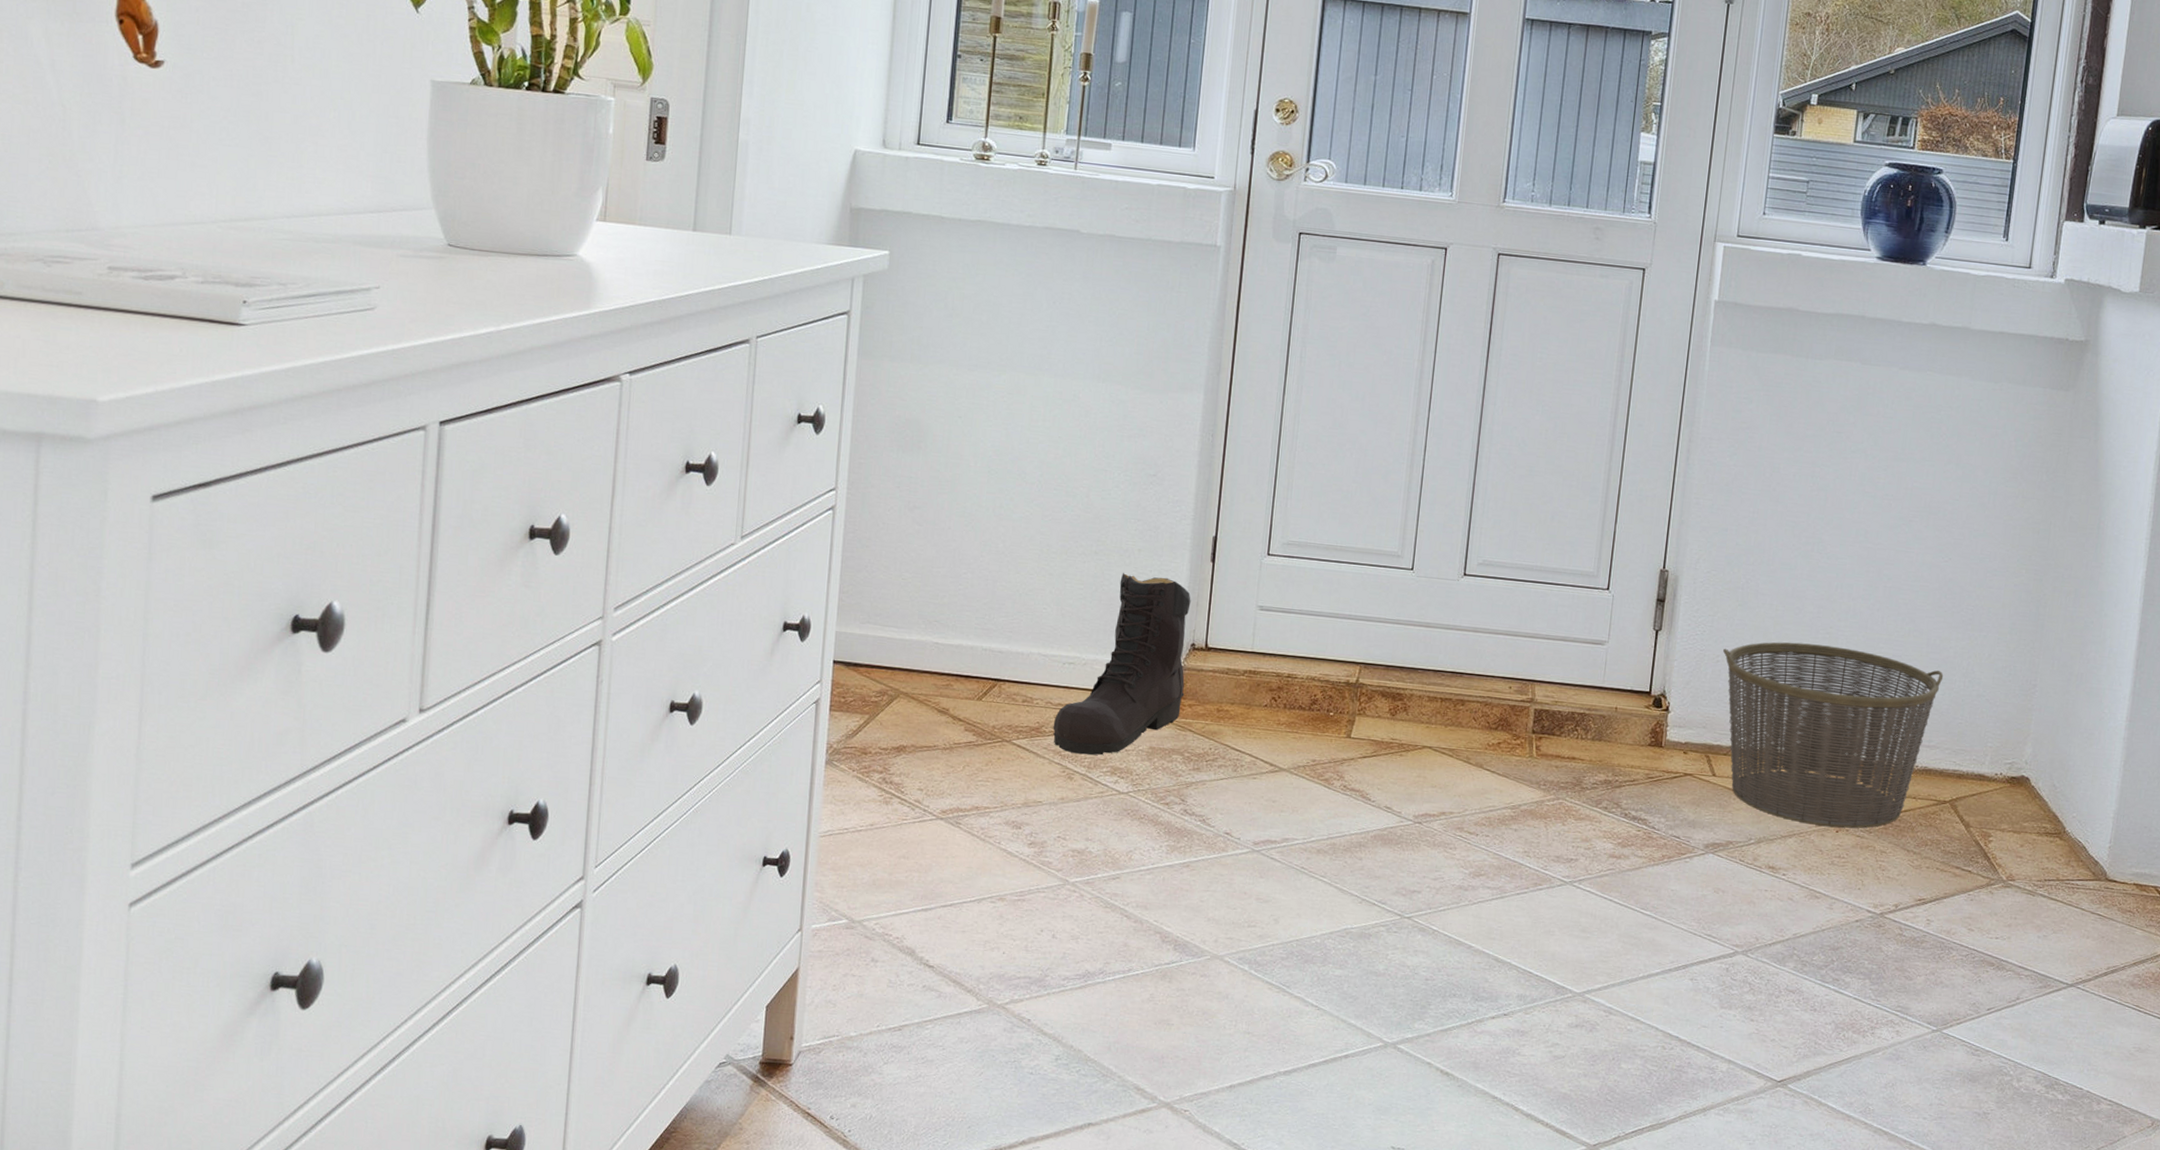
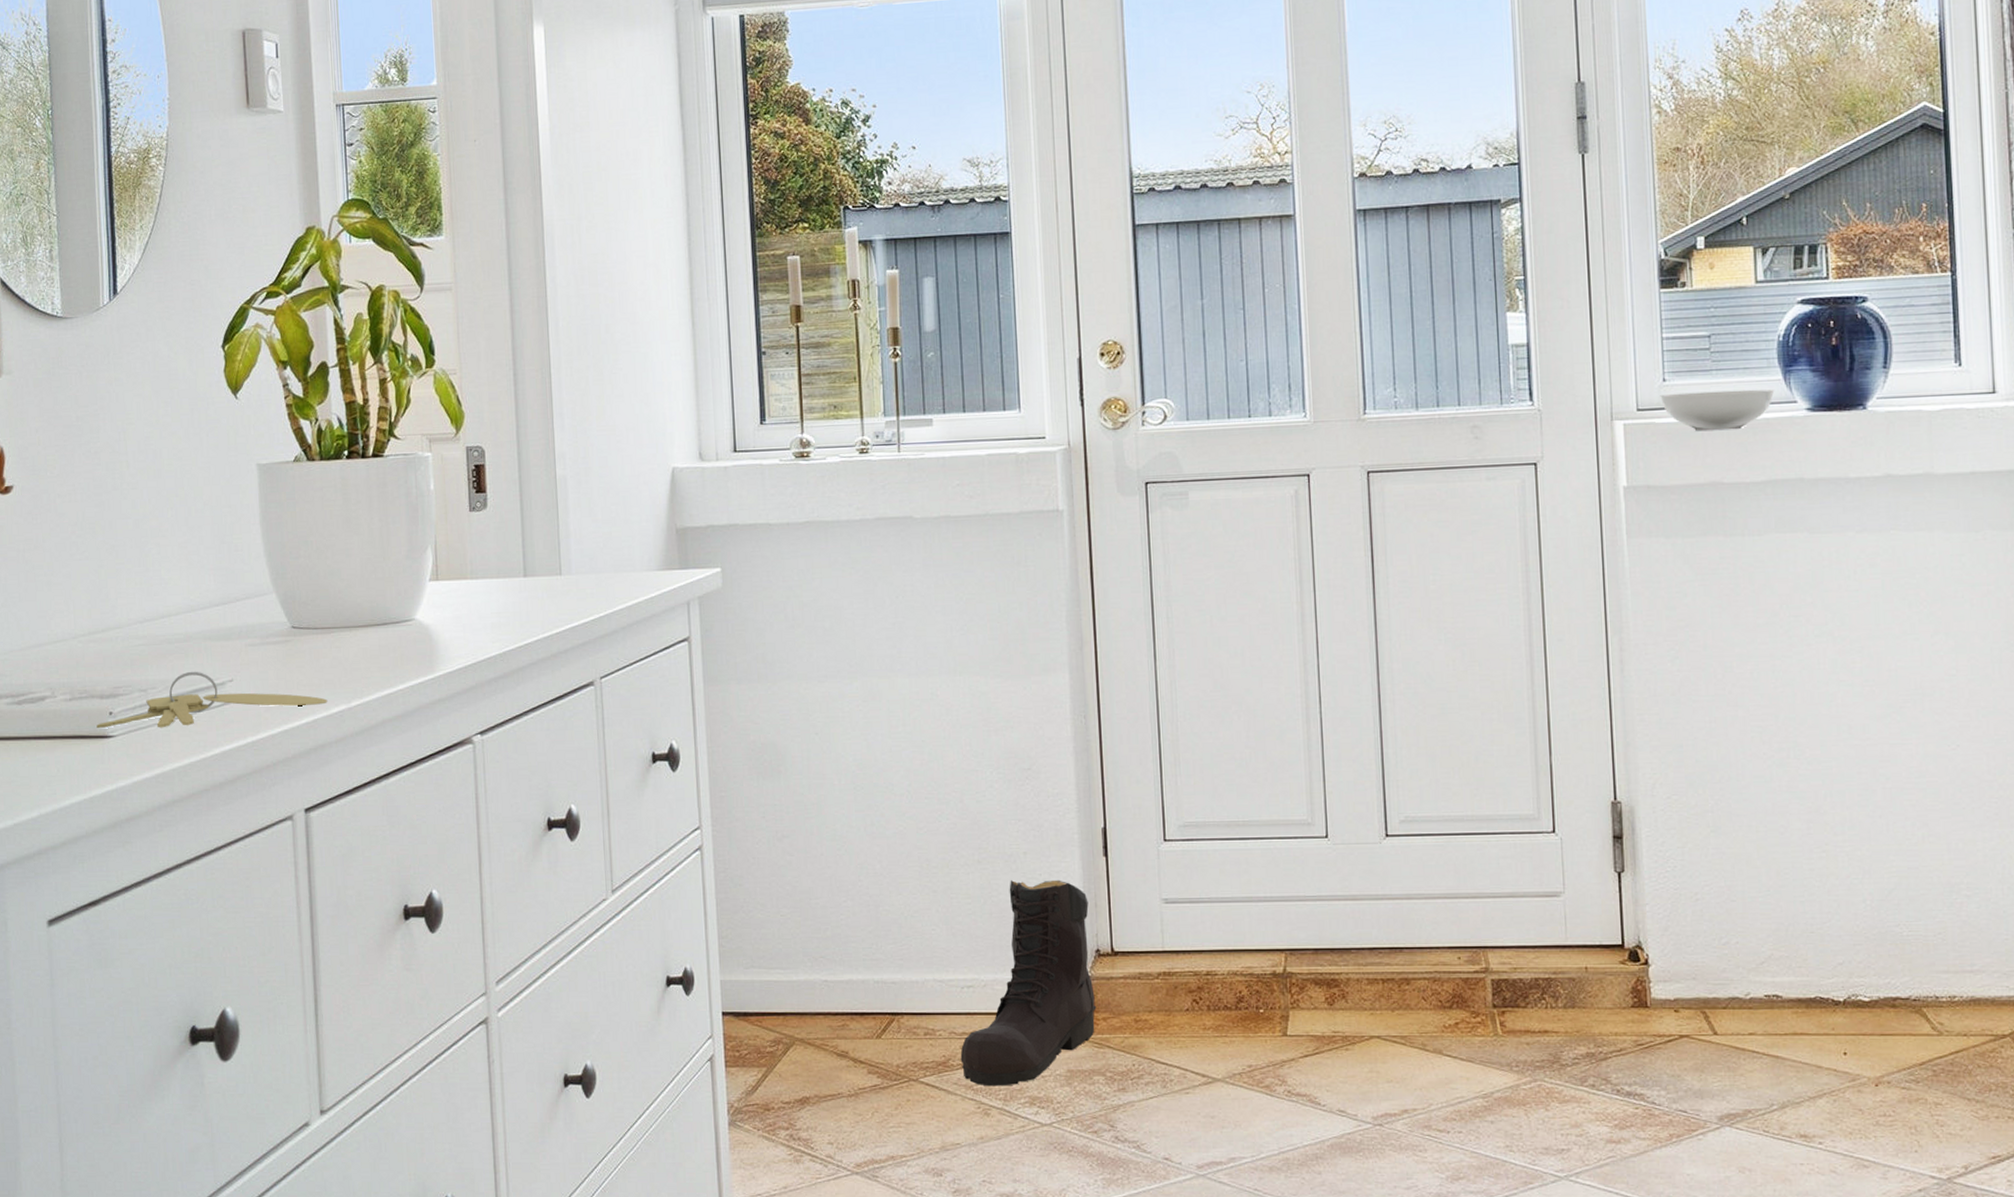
key: none [228,272,477,326] -> present [96,671,328,728]
basket: present [1723,641,1944,828] -> none [1702,866,1976,1080]
bowl: none [1758,225,1854,267] -> present [1660,389,1775,432]

